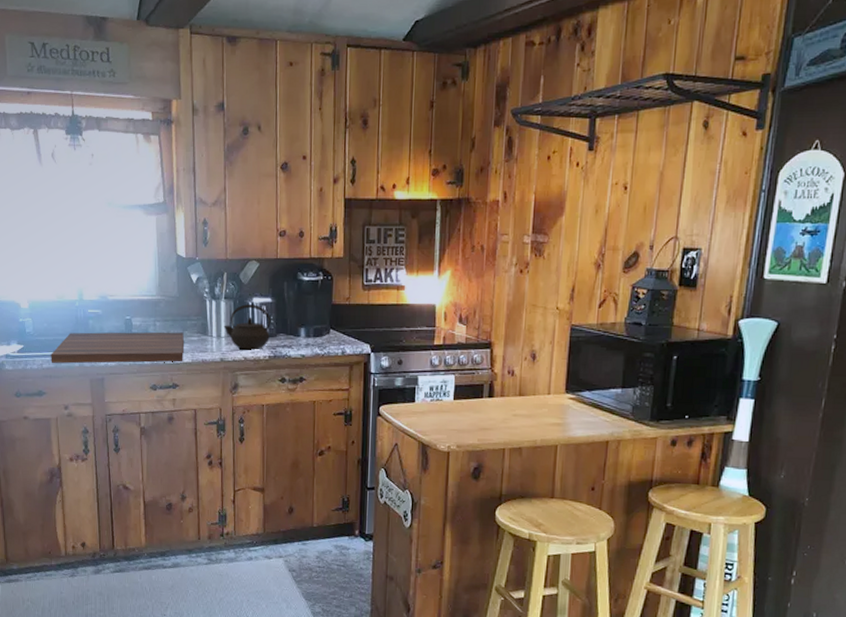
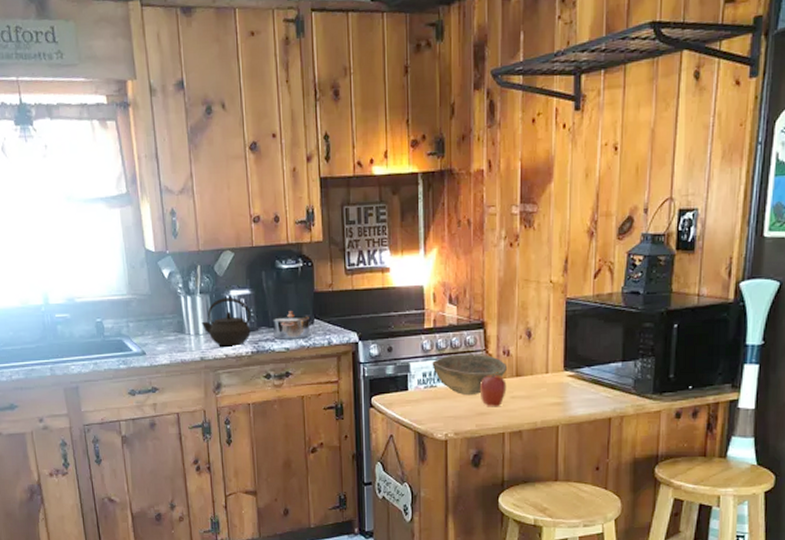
cutting board: present [51,332,184,364] -> none [19,332,161,375]
cooking pot: none [290,319,327,348] -> present [272,310,311,341]
bowl: none [439,371,511,411] -> present [432,354,507,396]
fruit: none [483,389,510,424] -> present [479,371,507,407]

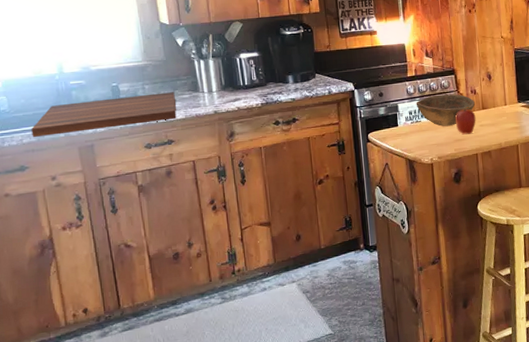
cutting board: none [19,332,161,375] -> present [31,92,177,138]
kettle: present [201,297,251,347] -> none [214,59,260,101]
cooking pot: present [272,310,311,341] -> none [278,67,313,93]

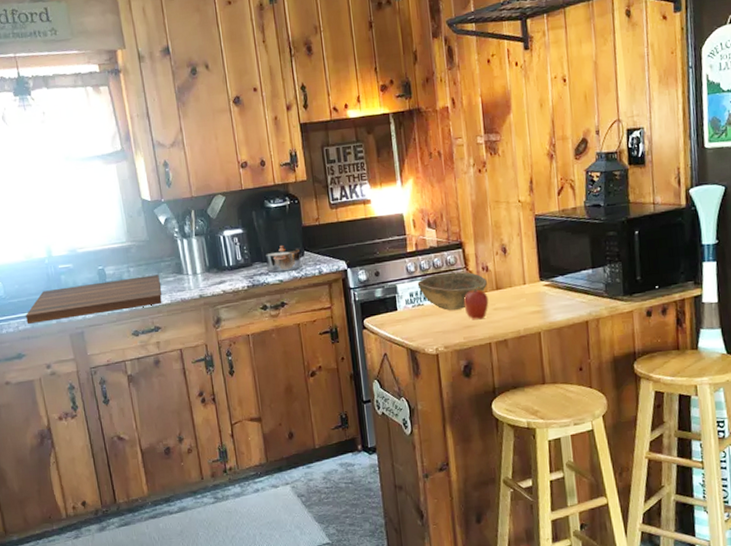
cooking pot: none [278,67,313,93] -> present [264,244,302,273]

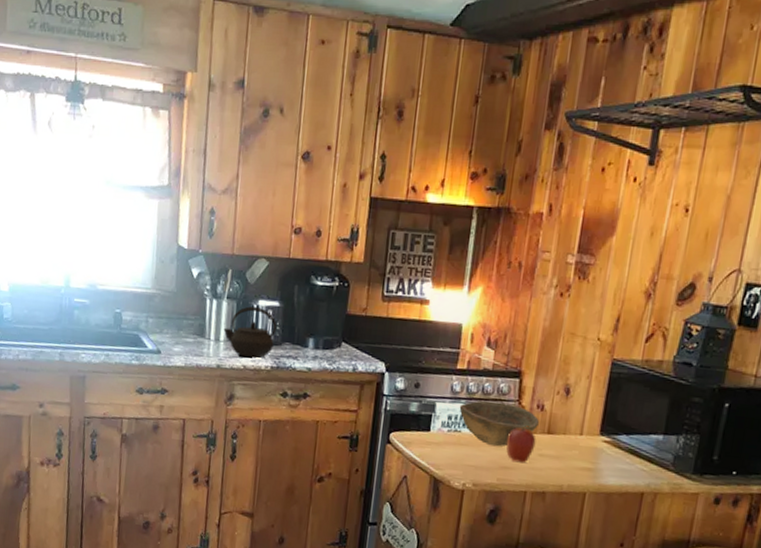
cutting board: present [26,274,162,325] -> none [28,322,179,366]
kettle: none [198,237,246,284] -> present [223,306,277,359]
cooking pot: present [264,244,302,273] -> none [297,329,338,361]

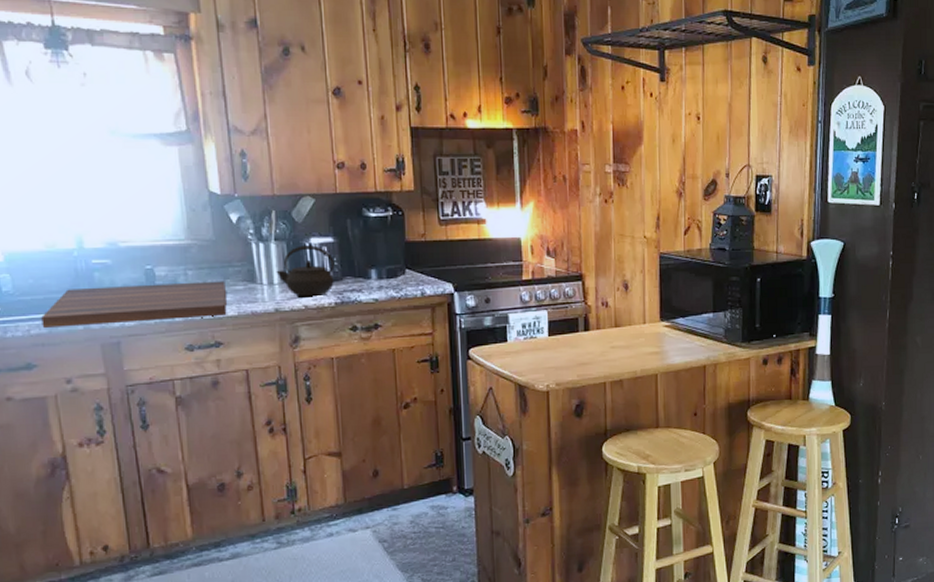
cutting board: none [28,322,179,366] -> present [41,281,227,329]
bowl: present [459,401,539,447] -> none [531,305,606,346]
fruit: present [506,424,536,463] -> none [579,321,606,357]

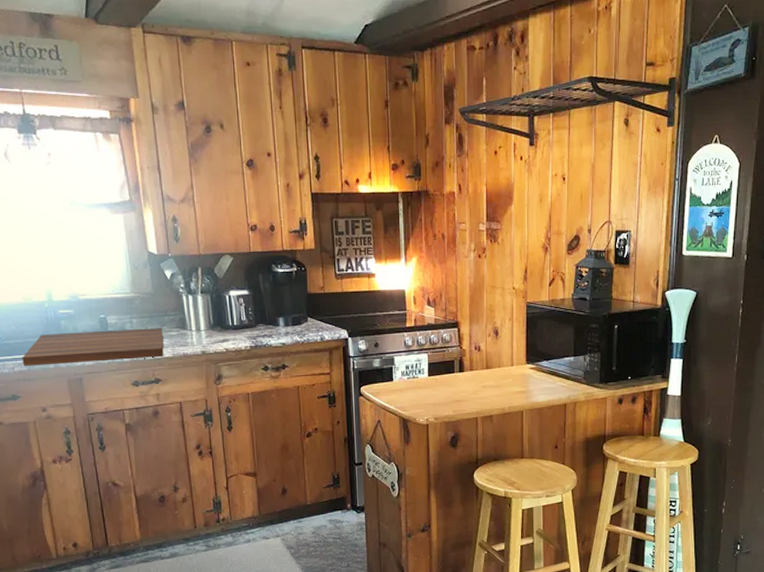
kettle: present [276,245,335,297] -> none [202,297,250,342]

